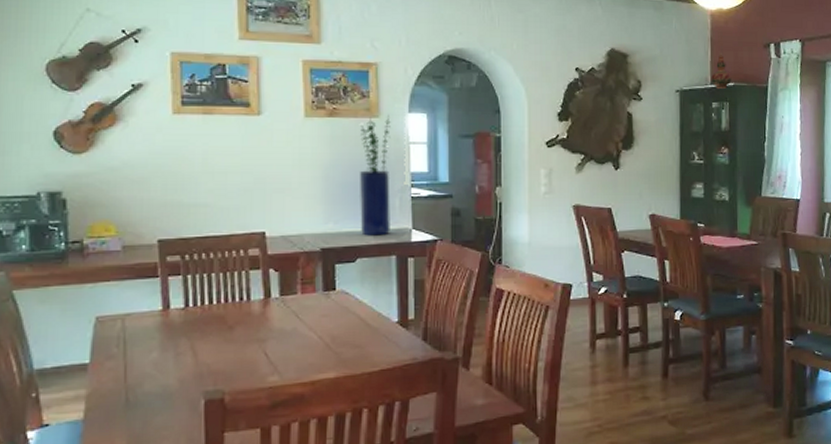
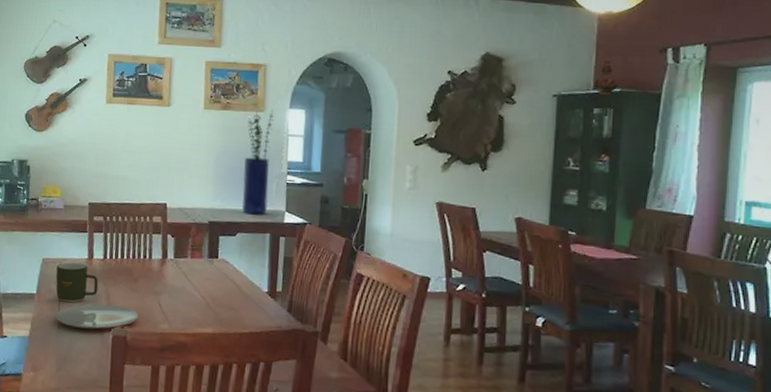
mug: none [117,317,180,368] -> present [55,262,99,303]
plate: none [120,362,238,398] -> present [55,304,139,330]

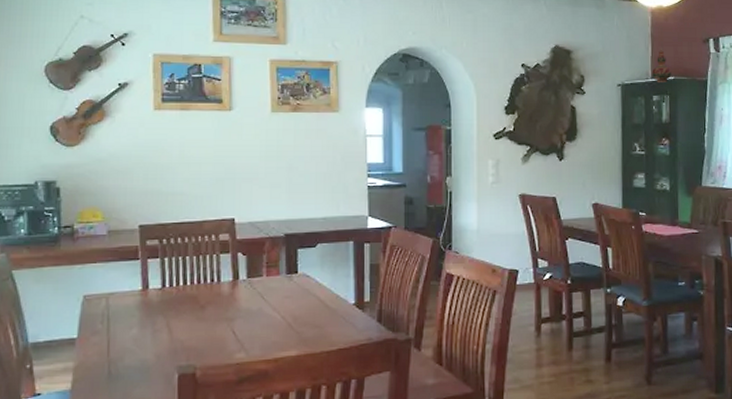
mug: present [55,262,99,303] -> none [102,296,157,344]
plate: present [55,304,139,330] -> none [104,339,209,371]
vase: present [242,109,274,215] -> none [320,109,349,223]

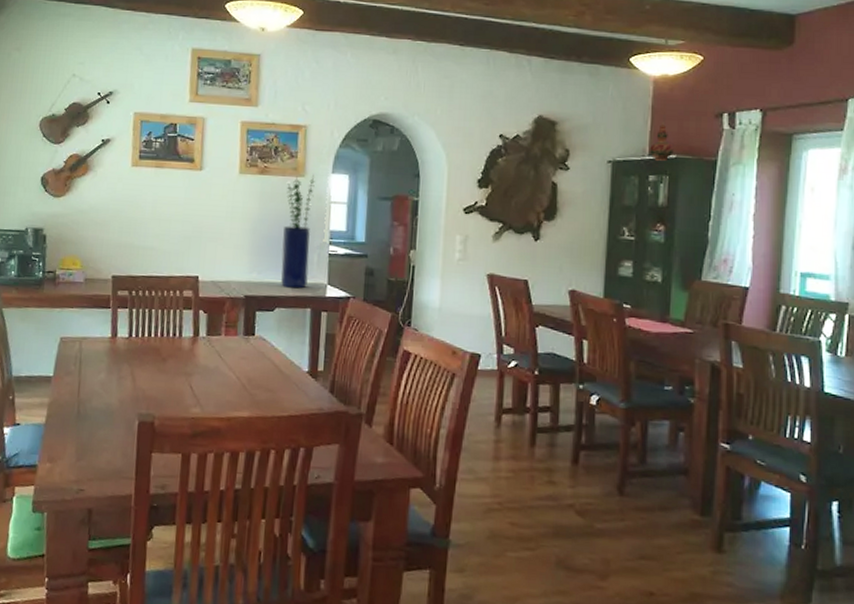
vase: none [320,109,349,223] -> present [281,174,315,289]

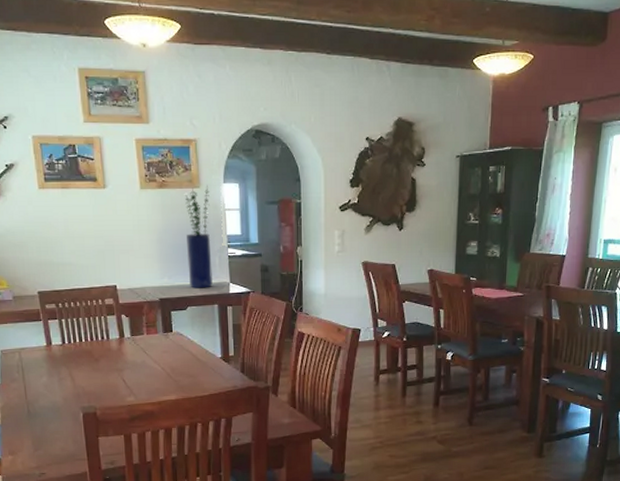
decorative vase: present [650,121,674,162] -> none [490,117,509,154]

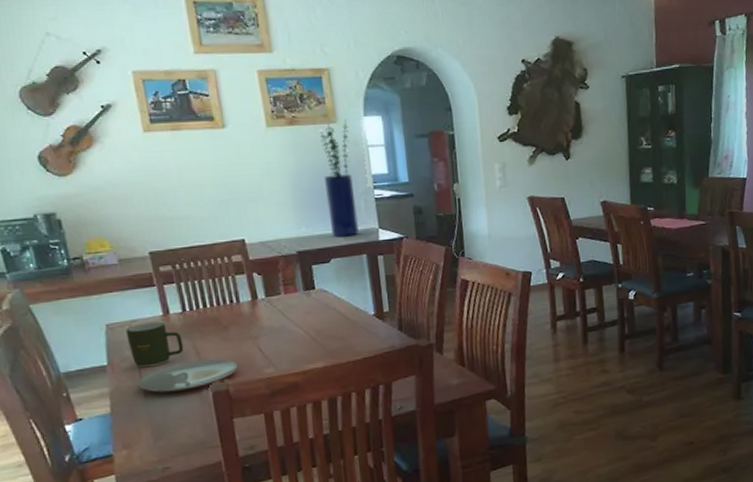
mug: none [16,351,62,389] -> present [126,321,184,368]
plate: none [23,385,105,411] -> present [137,359,238,393]

